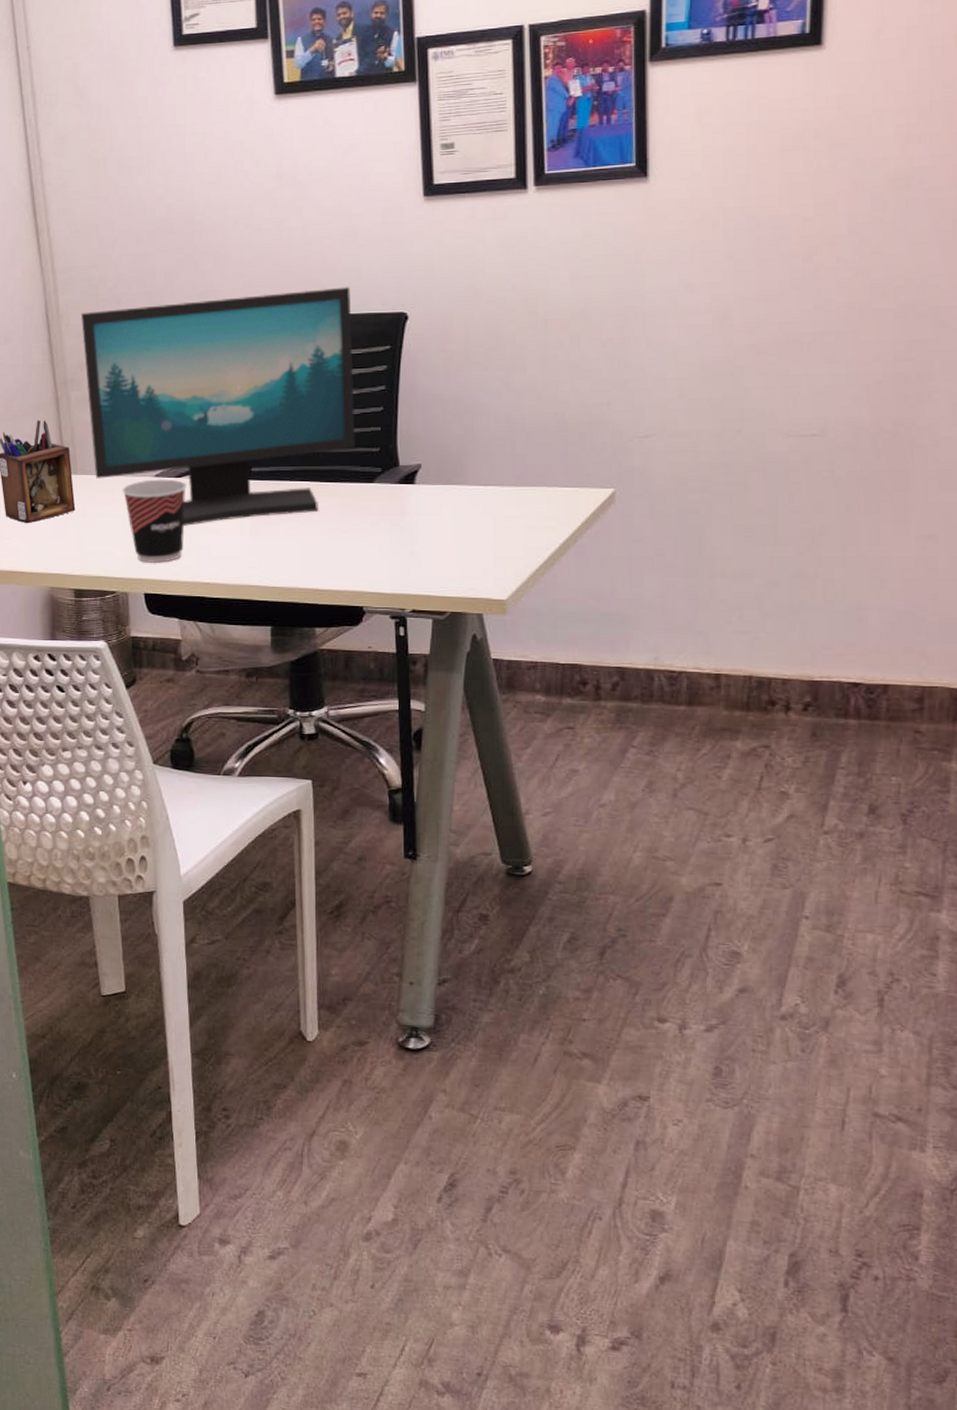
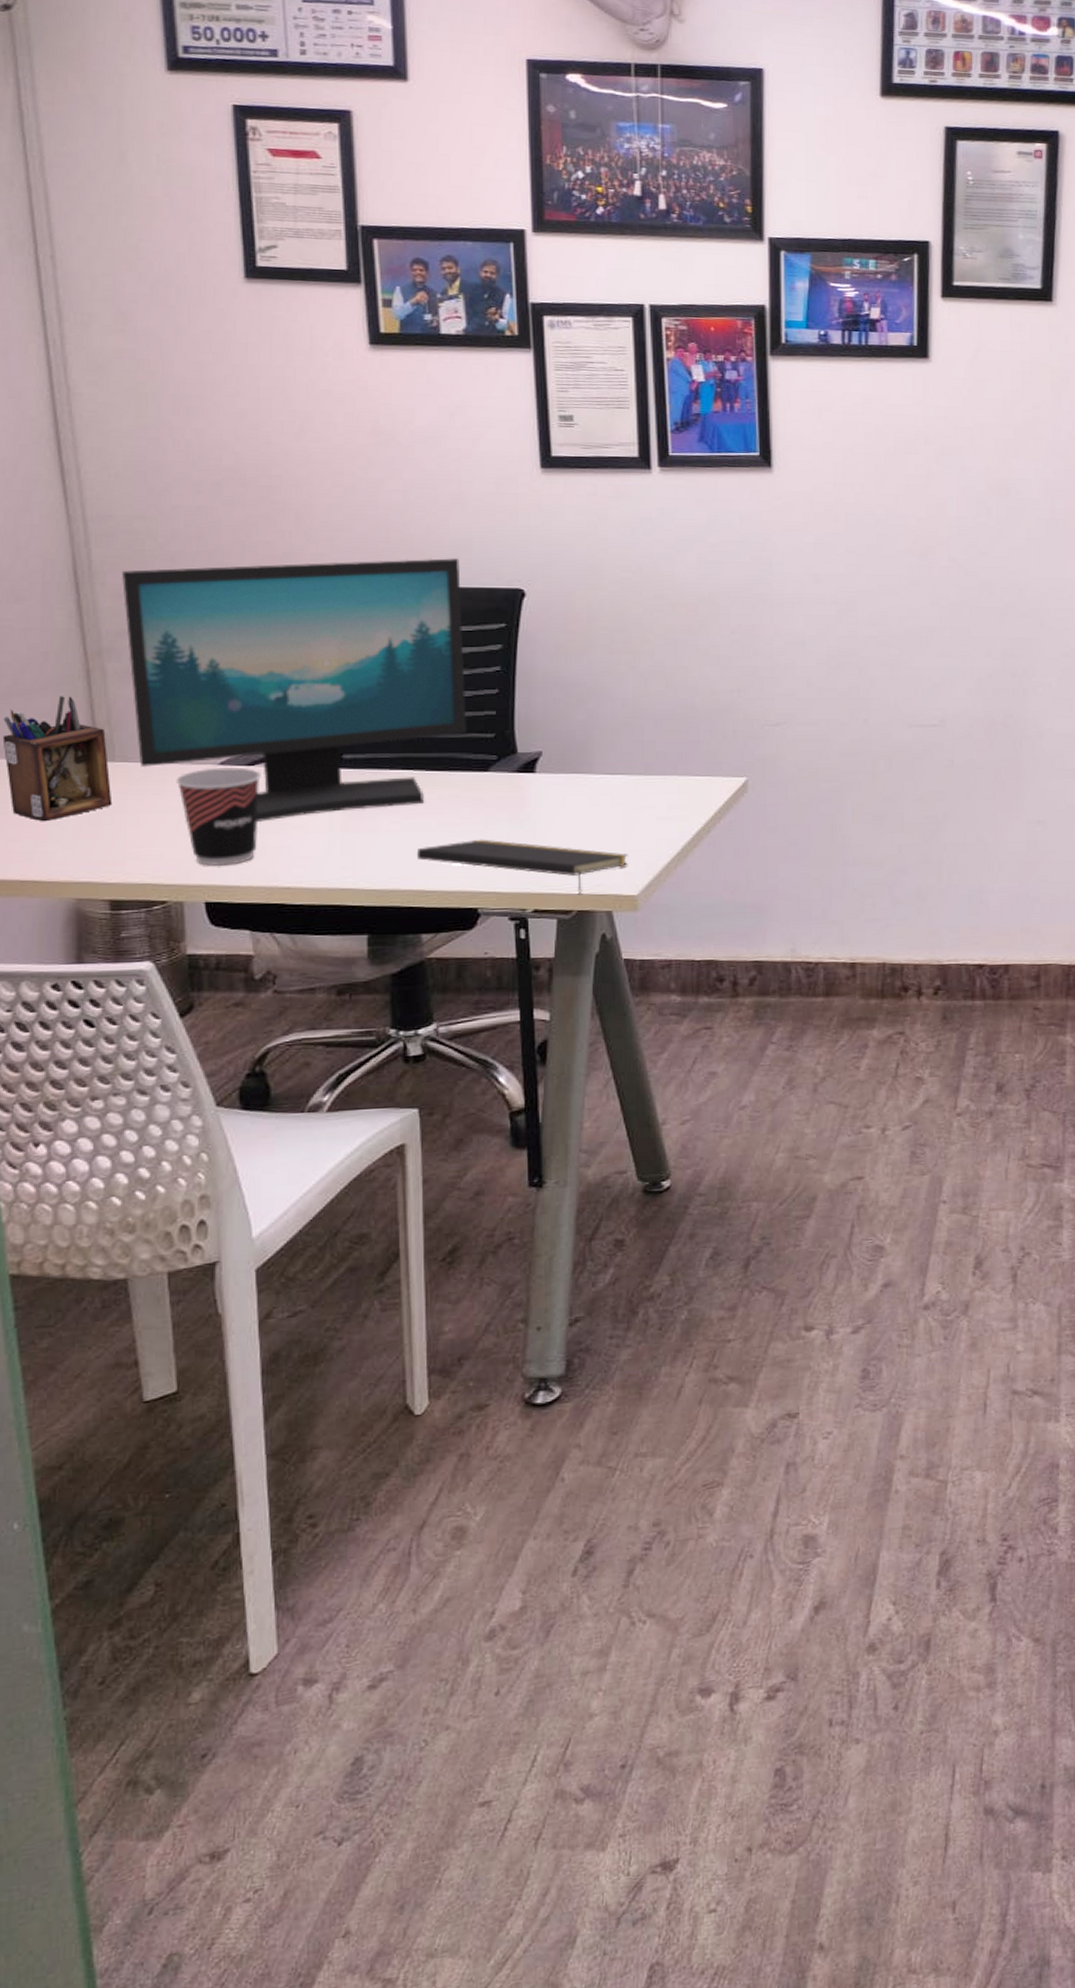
notepad: none [311,544,499,598] -> present [416,839,629,895]

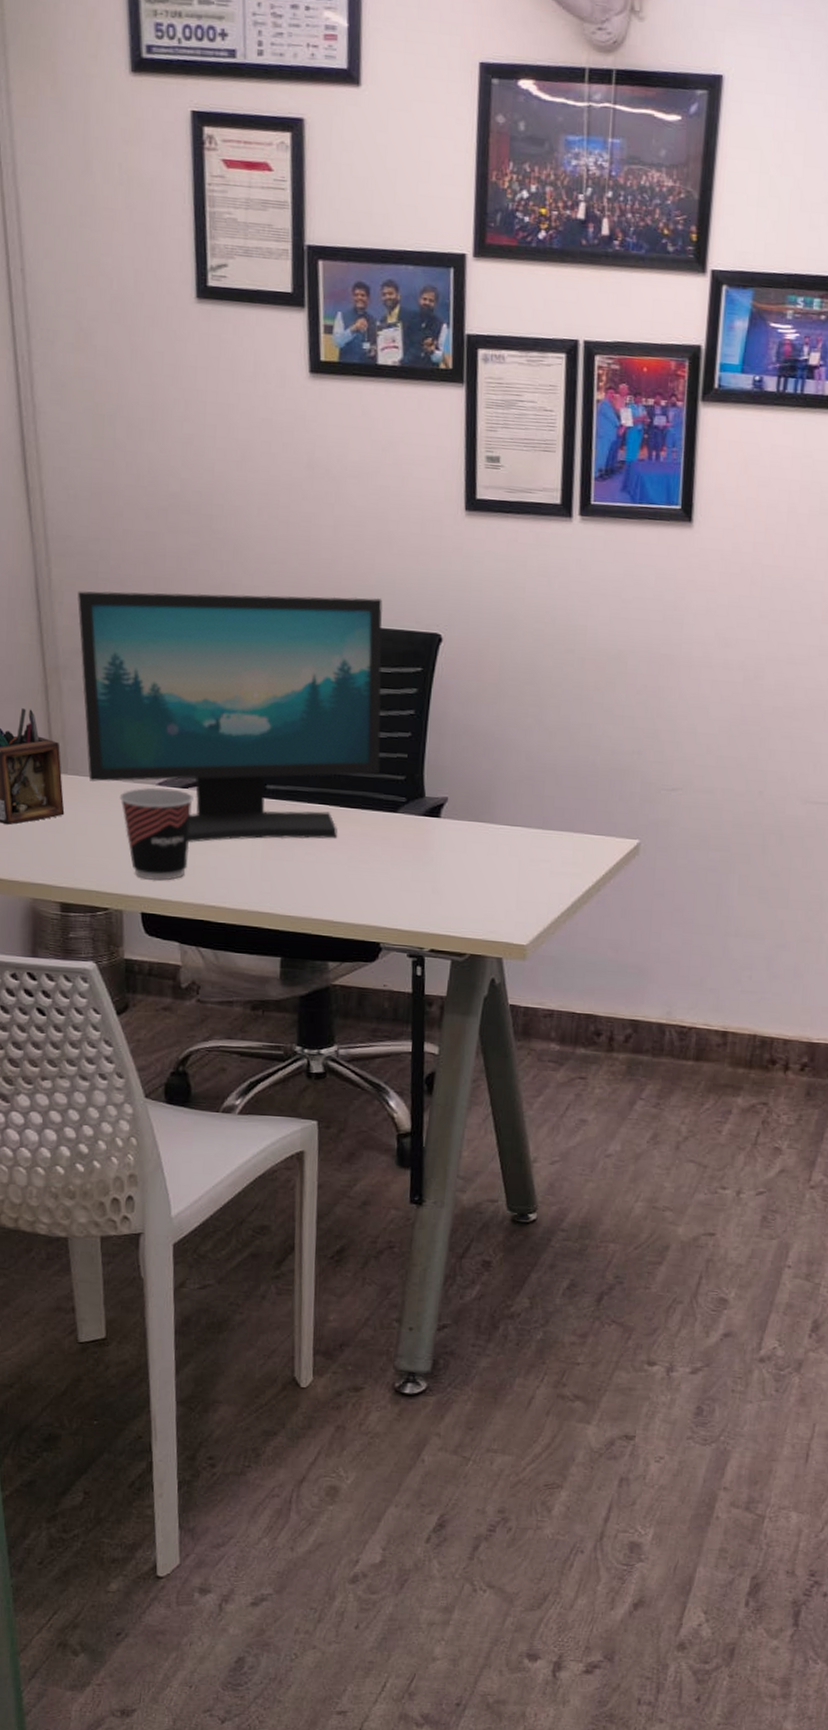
notepad: present [416,839,629,895] -> none [327,877,521,939]

